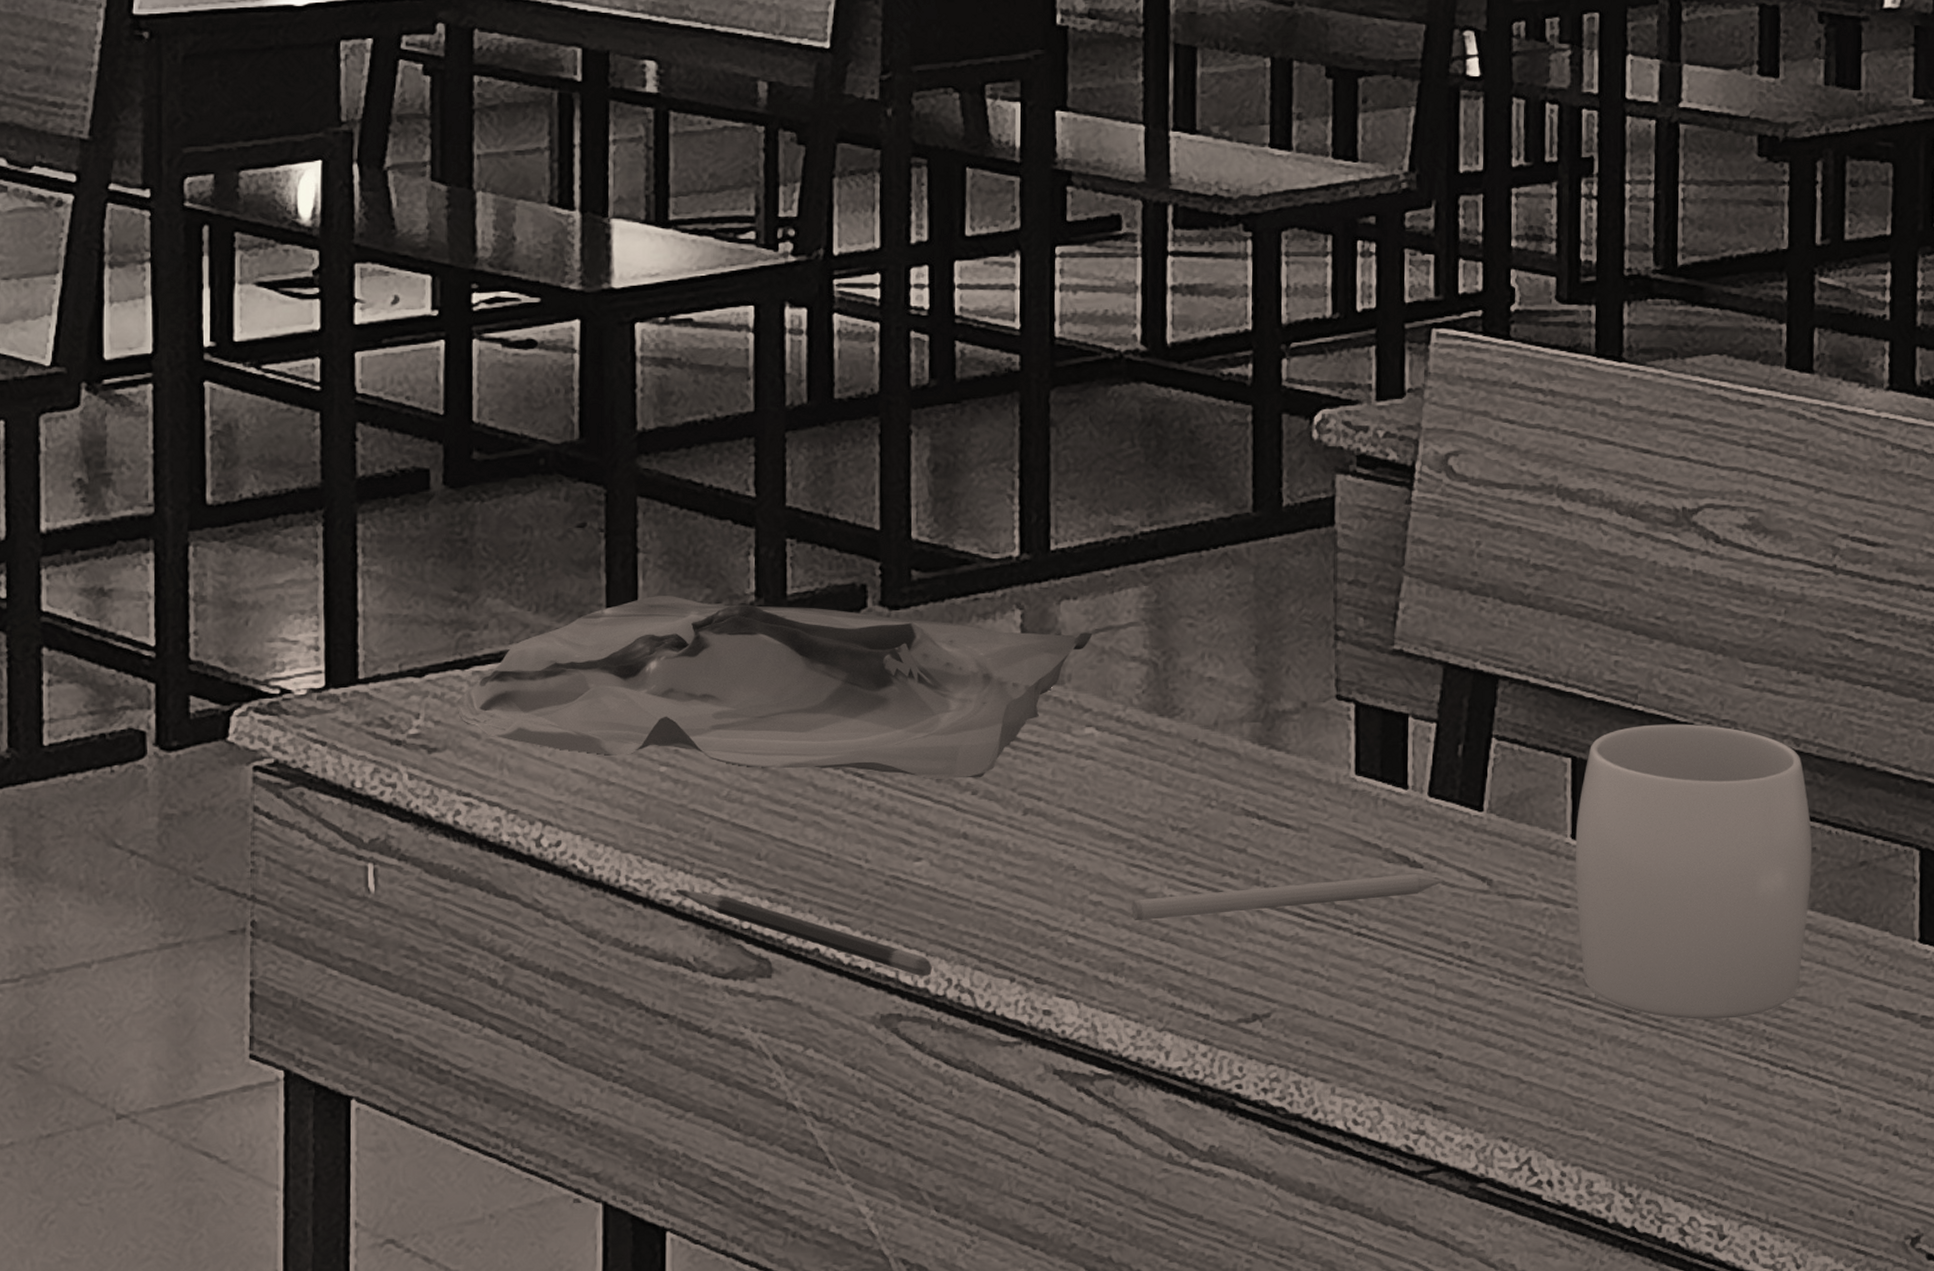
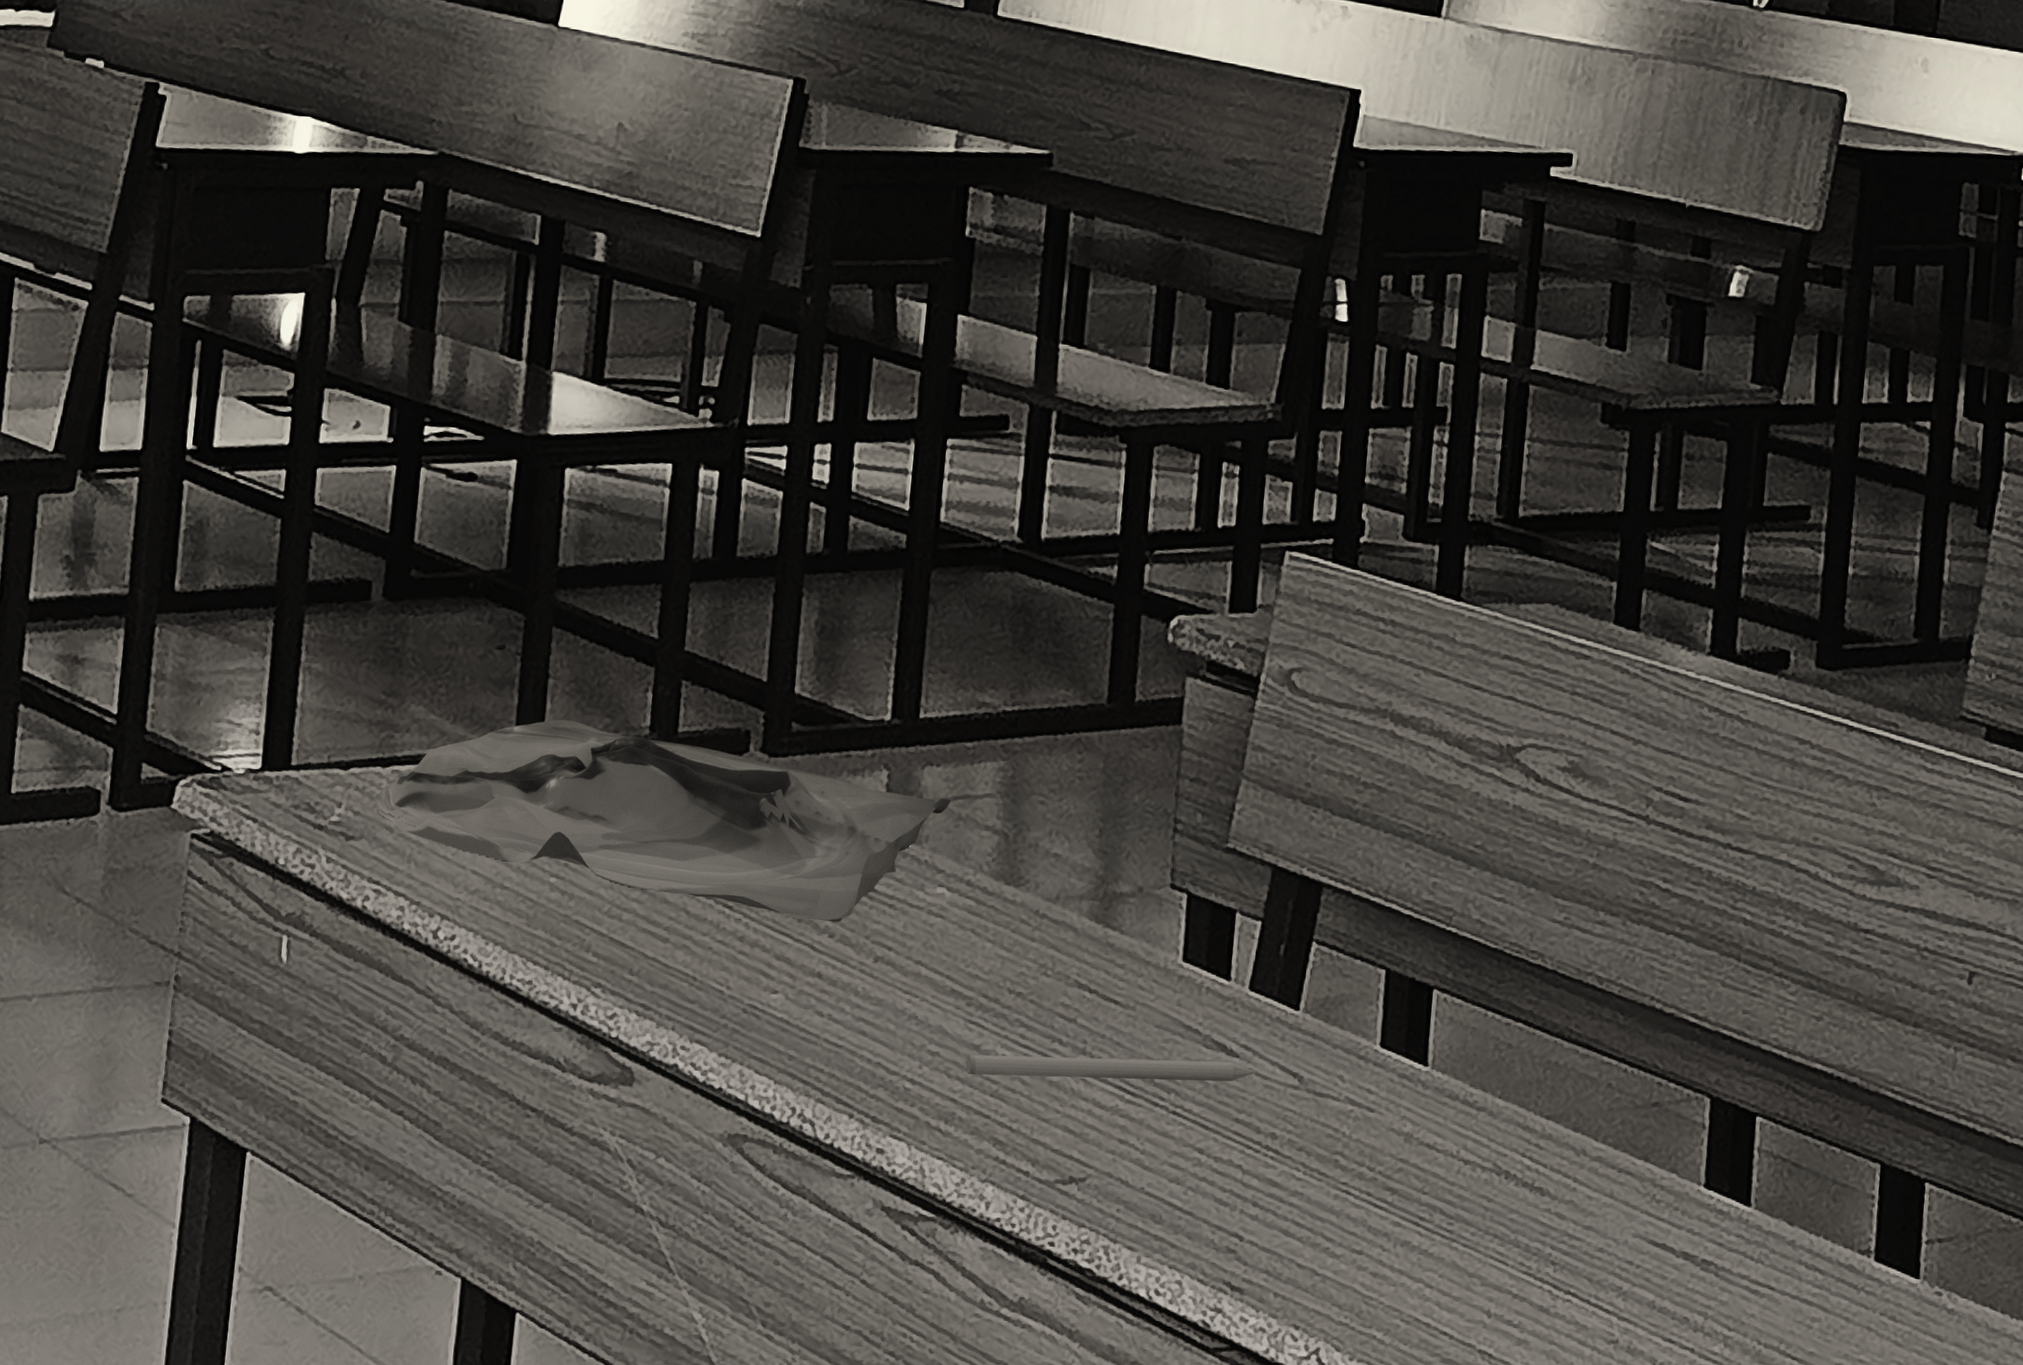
pencil: present [676,888,932,976] -> none [554,992,779,1102]
mug: present [1575,724,1812,1020] -> none [1381,946,1609,1239]

